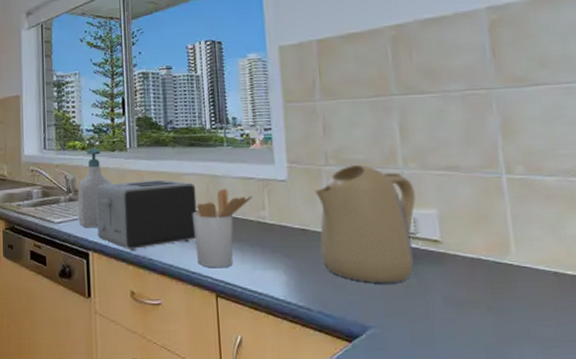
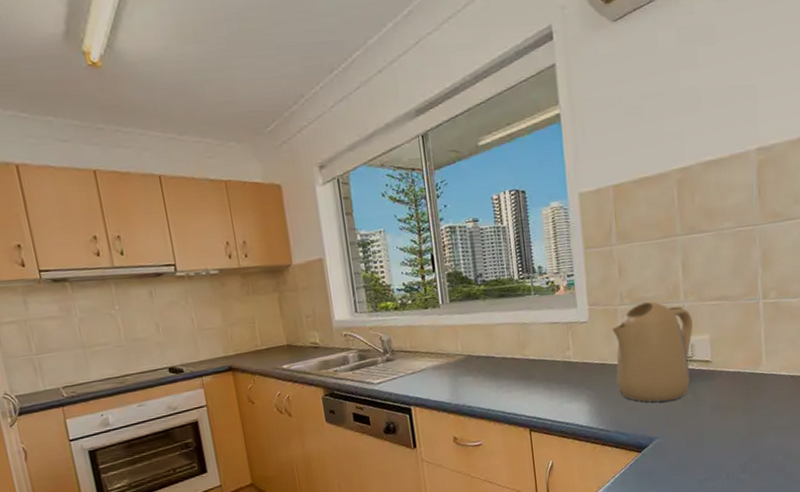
soap bottle: present [78,148,111,229] -> none [394,306,427,386]
toaster: present [96,179,197,252] -> none [412,331,510,402]
utensil holder: present [192,188,253,268] -> none [505,334,559,407]

